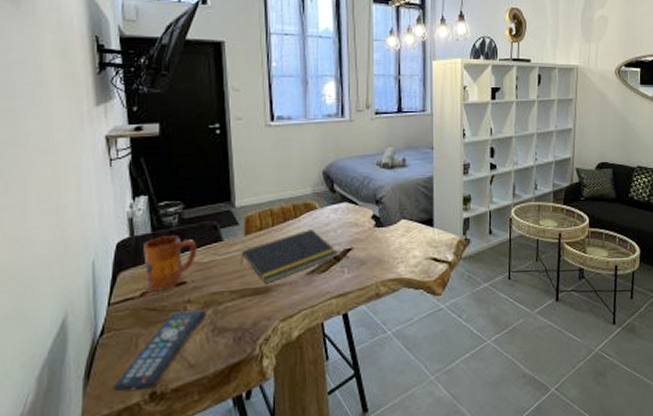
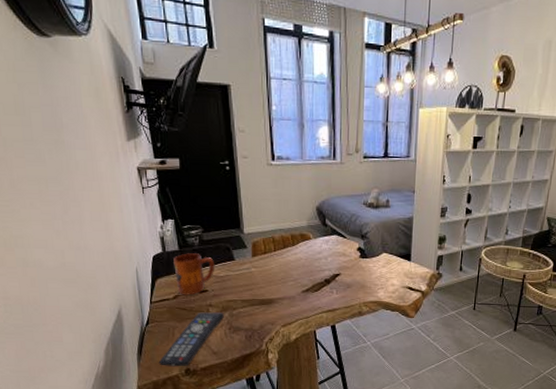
notepad: present [241,228,338,284] -> none [250,255,328,297]

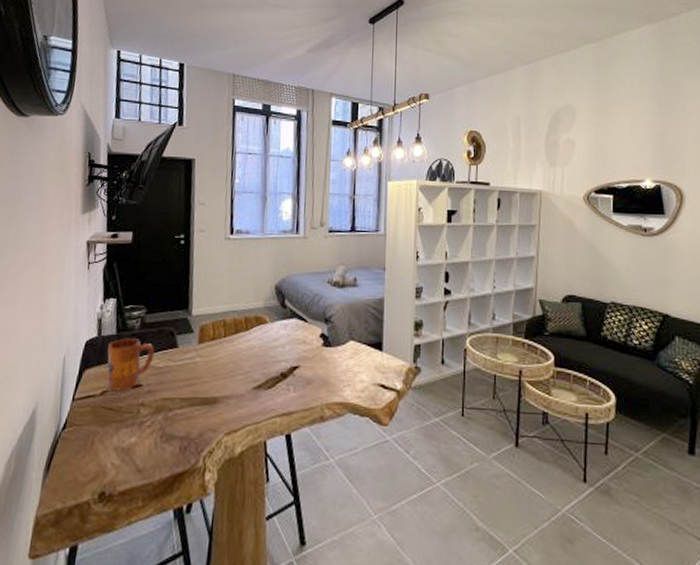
remote control: present [158,312,224,367] -> none [67,413,157,489]

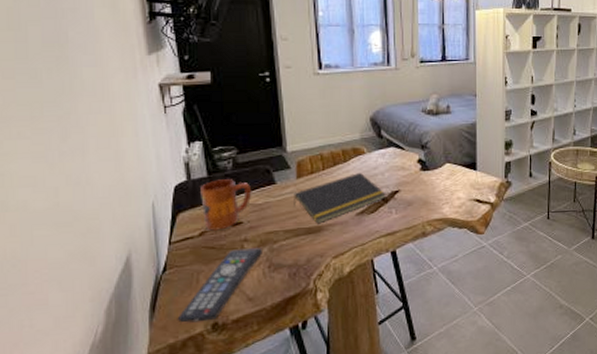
remote control: none [67,413,157,489] -> present [177,248,262,323]
notepad: none [192,342,285,395] -> present [294,172,386,224]

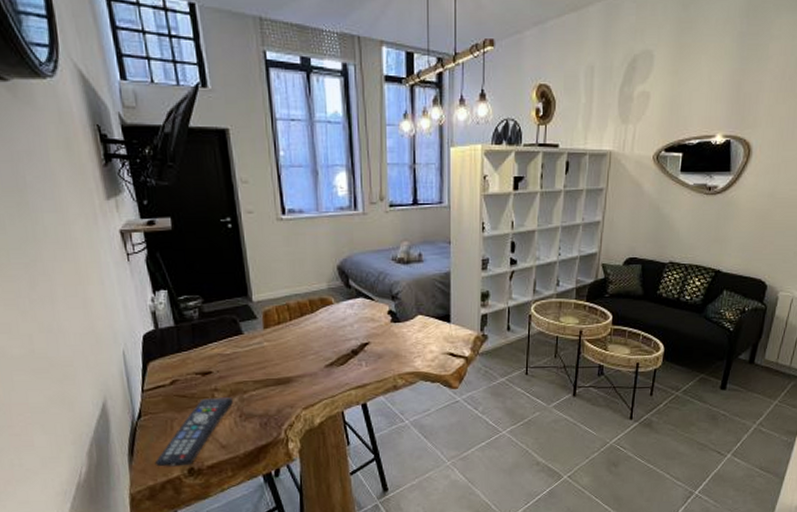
mug: present [200,179,252,231] -> none [168,329,220,380]
notepad: present [294,172,386,224] -> none [261,323,356,375]

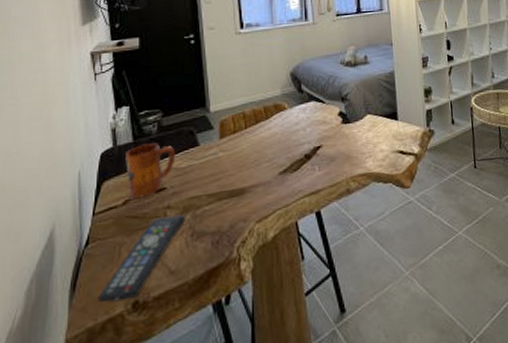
mug: none [168,329,220,380] -> present [126,143,176,199]

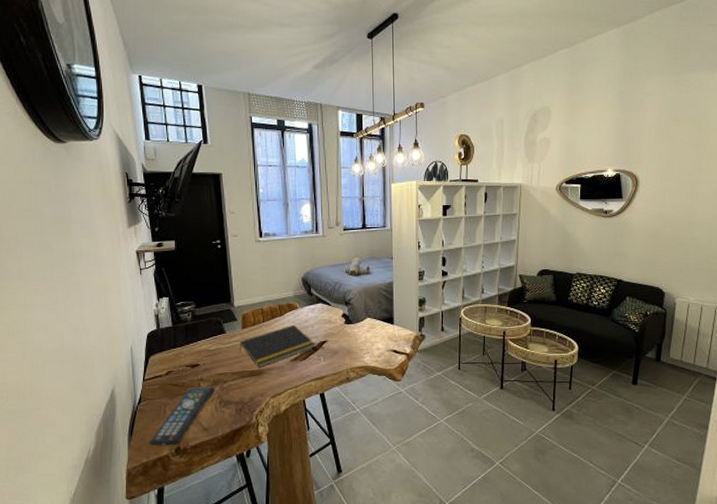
mug: present [126,143,176,199] -> none [167,329,207,371]
notepad: none [217,128,308,186] -> present [240,324,315,368]

